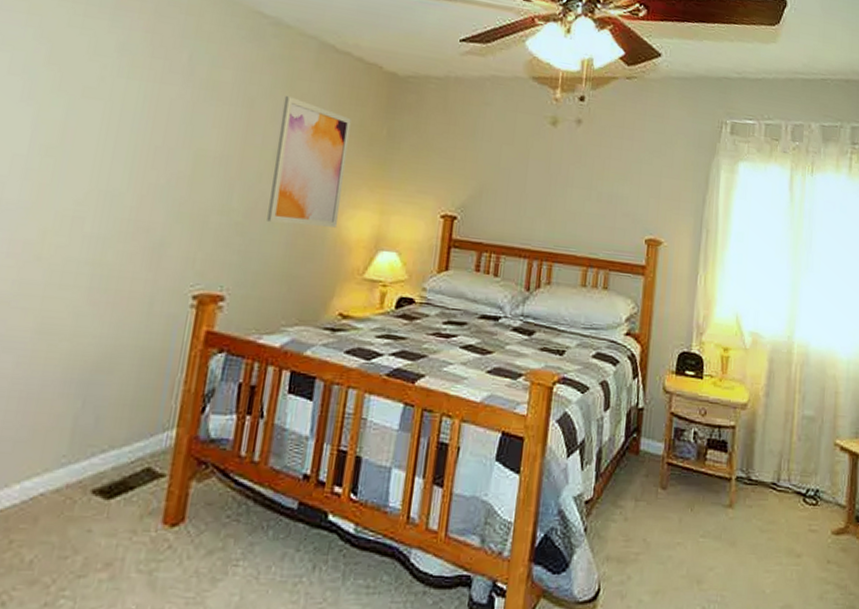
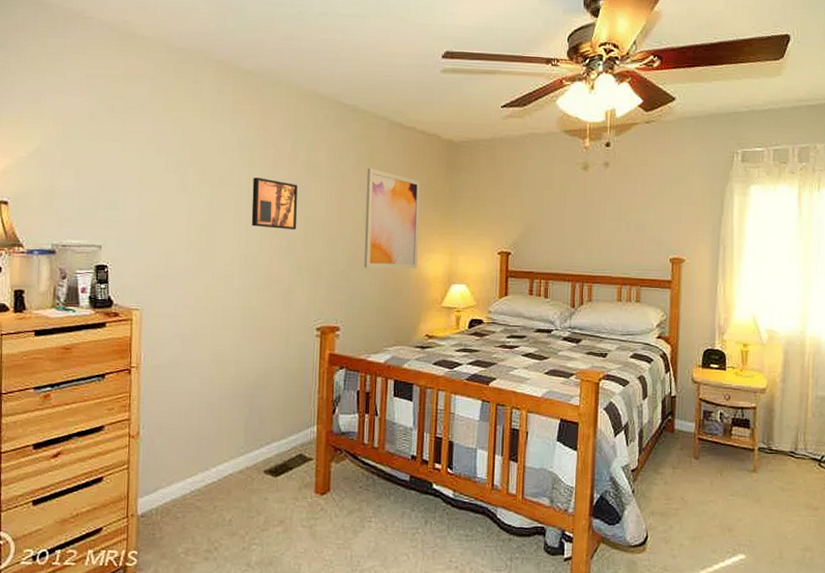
wall art: none [119,92,190,165] -> present [251,177,298,230]

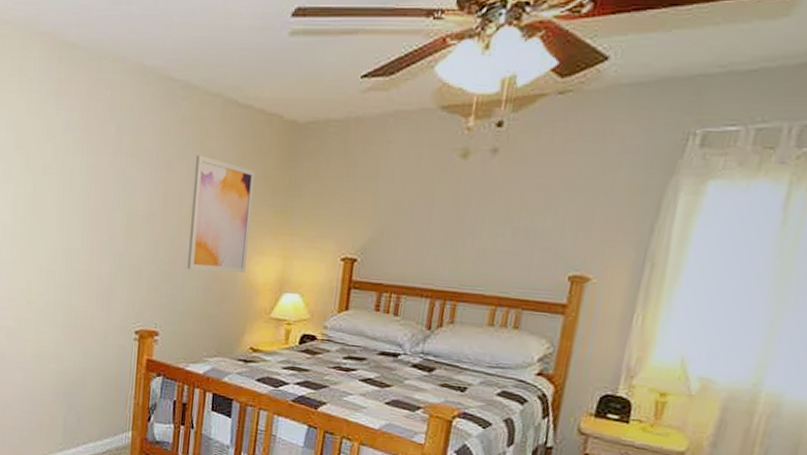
wall art: present [251,177,298,230] -> none [73,165,121,225]

